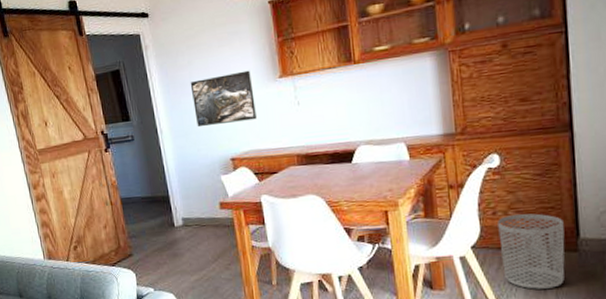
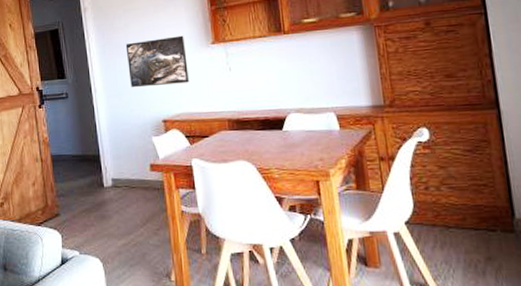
waste bin: present [498,213,565,289] -> none [430,190,503,271]

